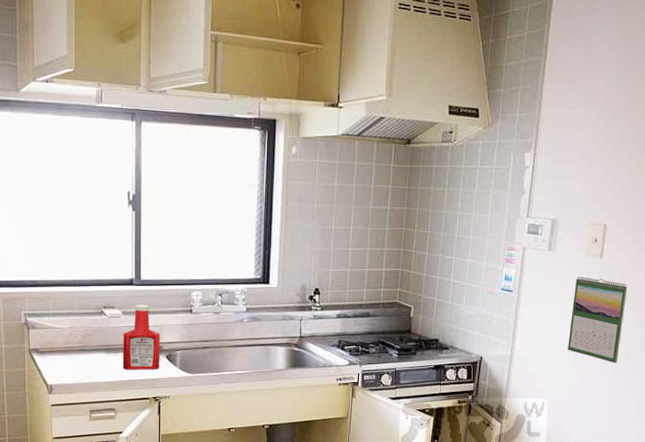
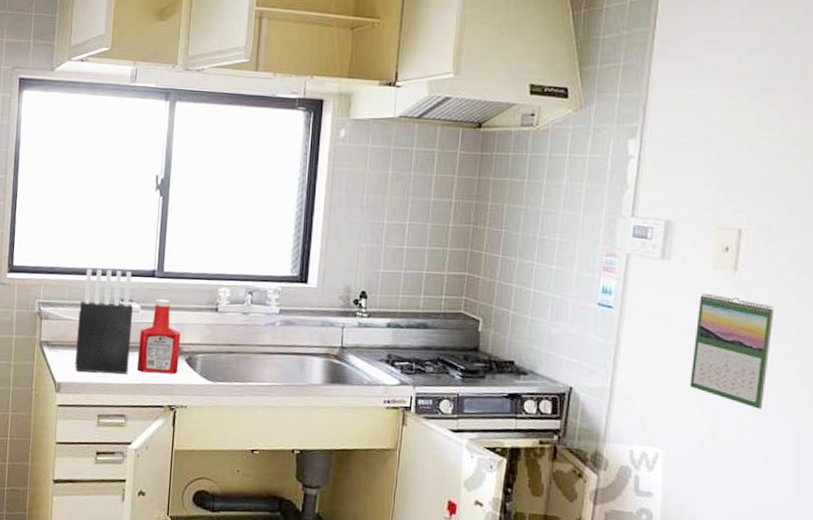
knife block: none [64,280,116,374] -> present [75,269,134,374]

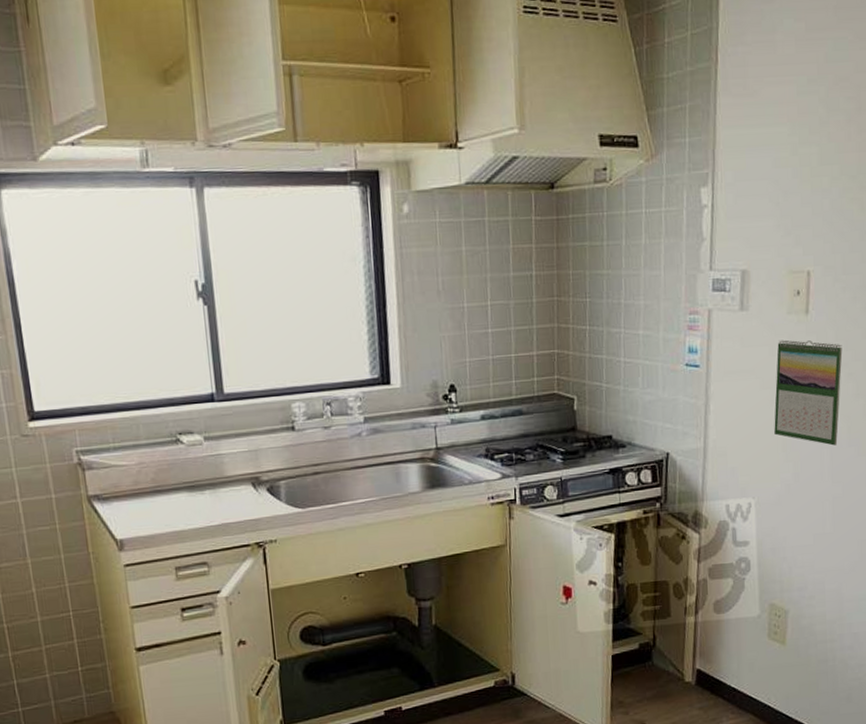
knife block: present [75,269,134,374] -> none [129,399,202,524]
ketchup bottle: present [137,299,181,374] -> none [208,425,260,511]

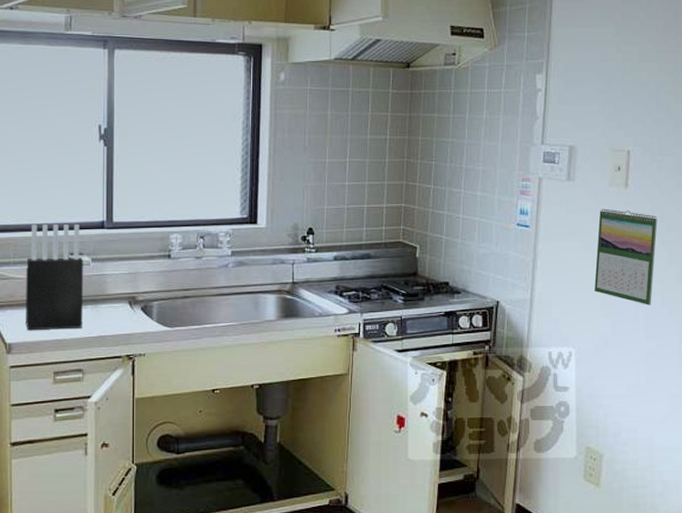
knife block: none [129,399,202,524] -> present [26,224,84,331]

